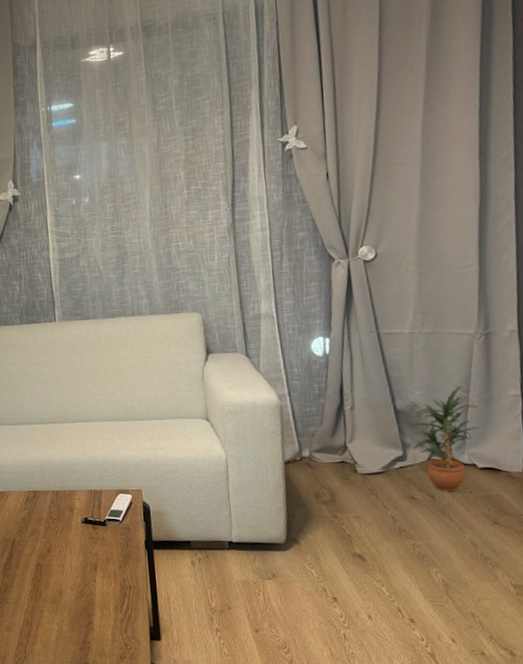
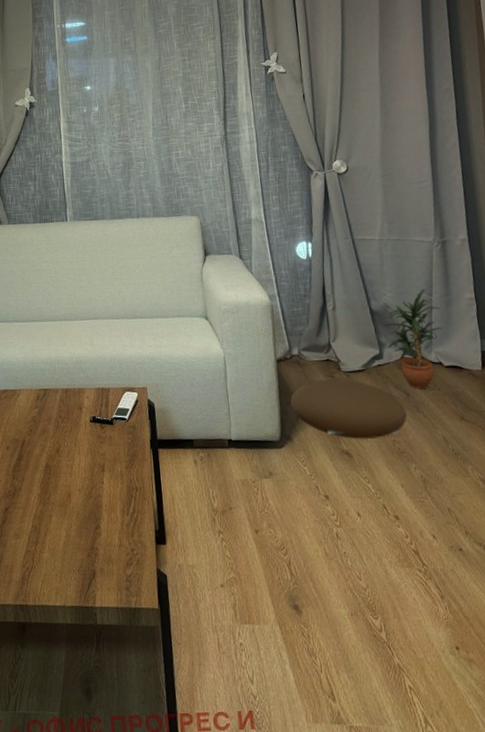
pouf: none [298,481,431,543] -> present [290,378,407,439]

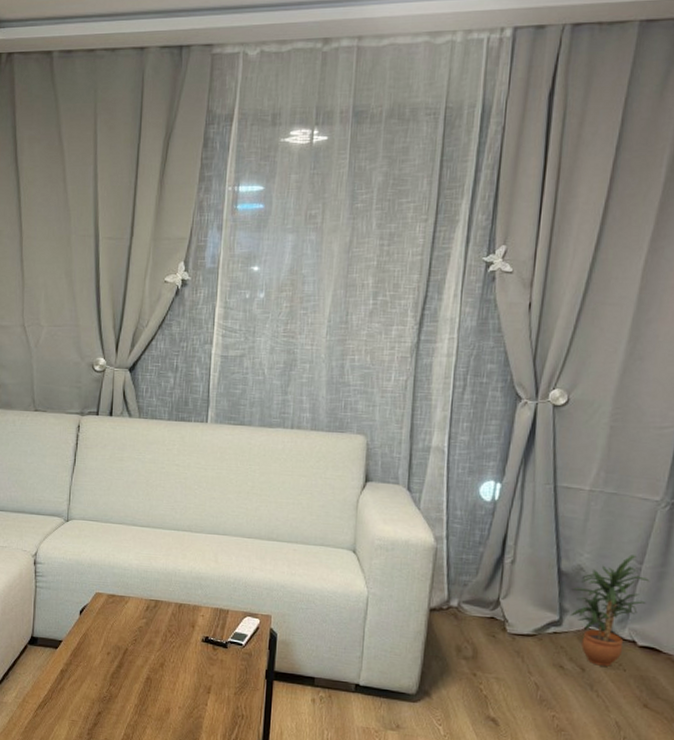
pouf: present [290,378,407,439] -> none [436,638,577,710]

